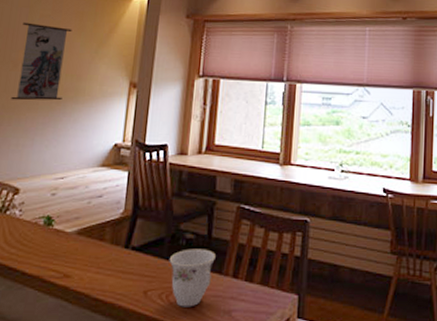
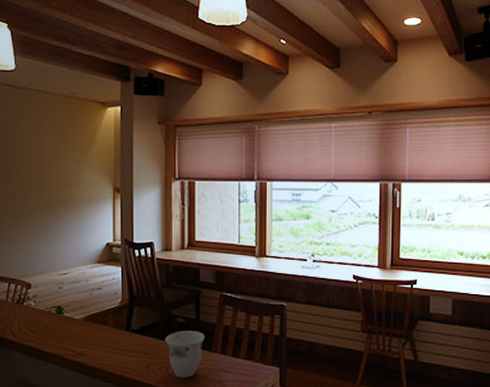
wall scroll: present [11,17,72,101] -> none [11,130,56,208]

